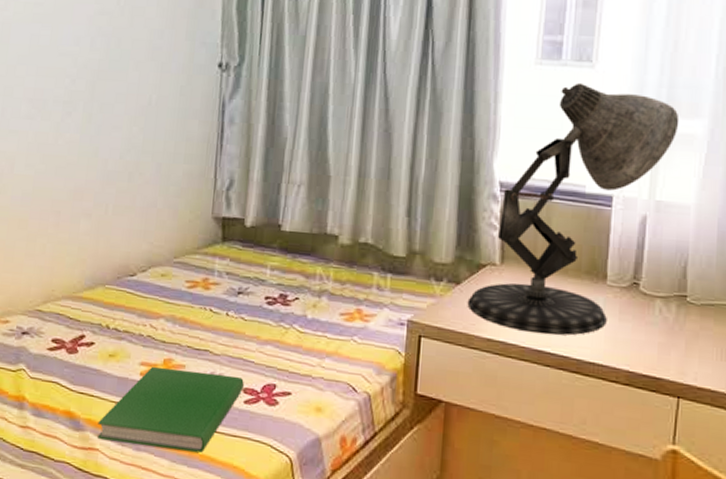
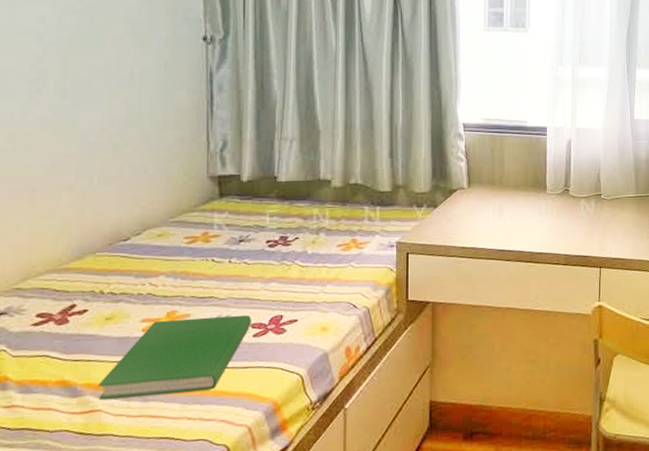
desk lamp: present [467,82,680,336] -> none [444,43,589,238]

